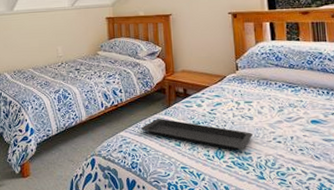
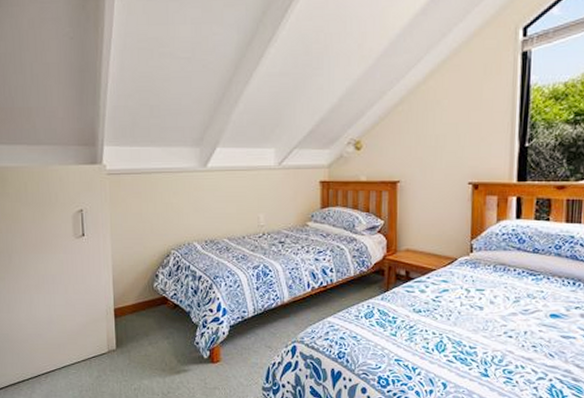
serving tray: present [140,119,253,150] -> none [351,304,482,343]

